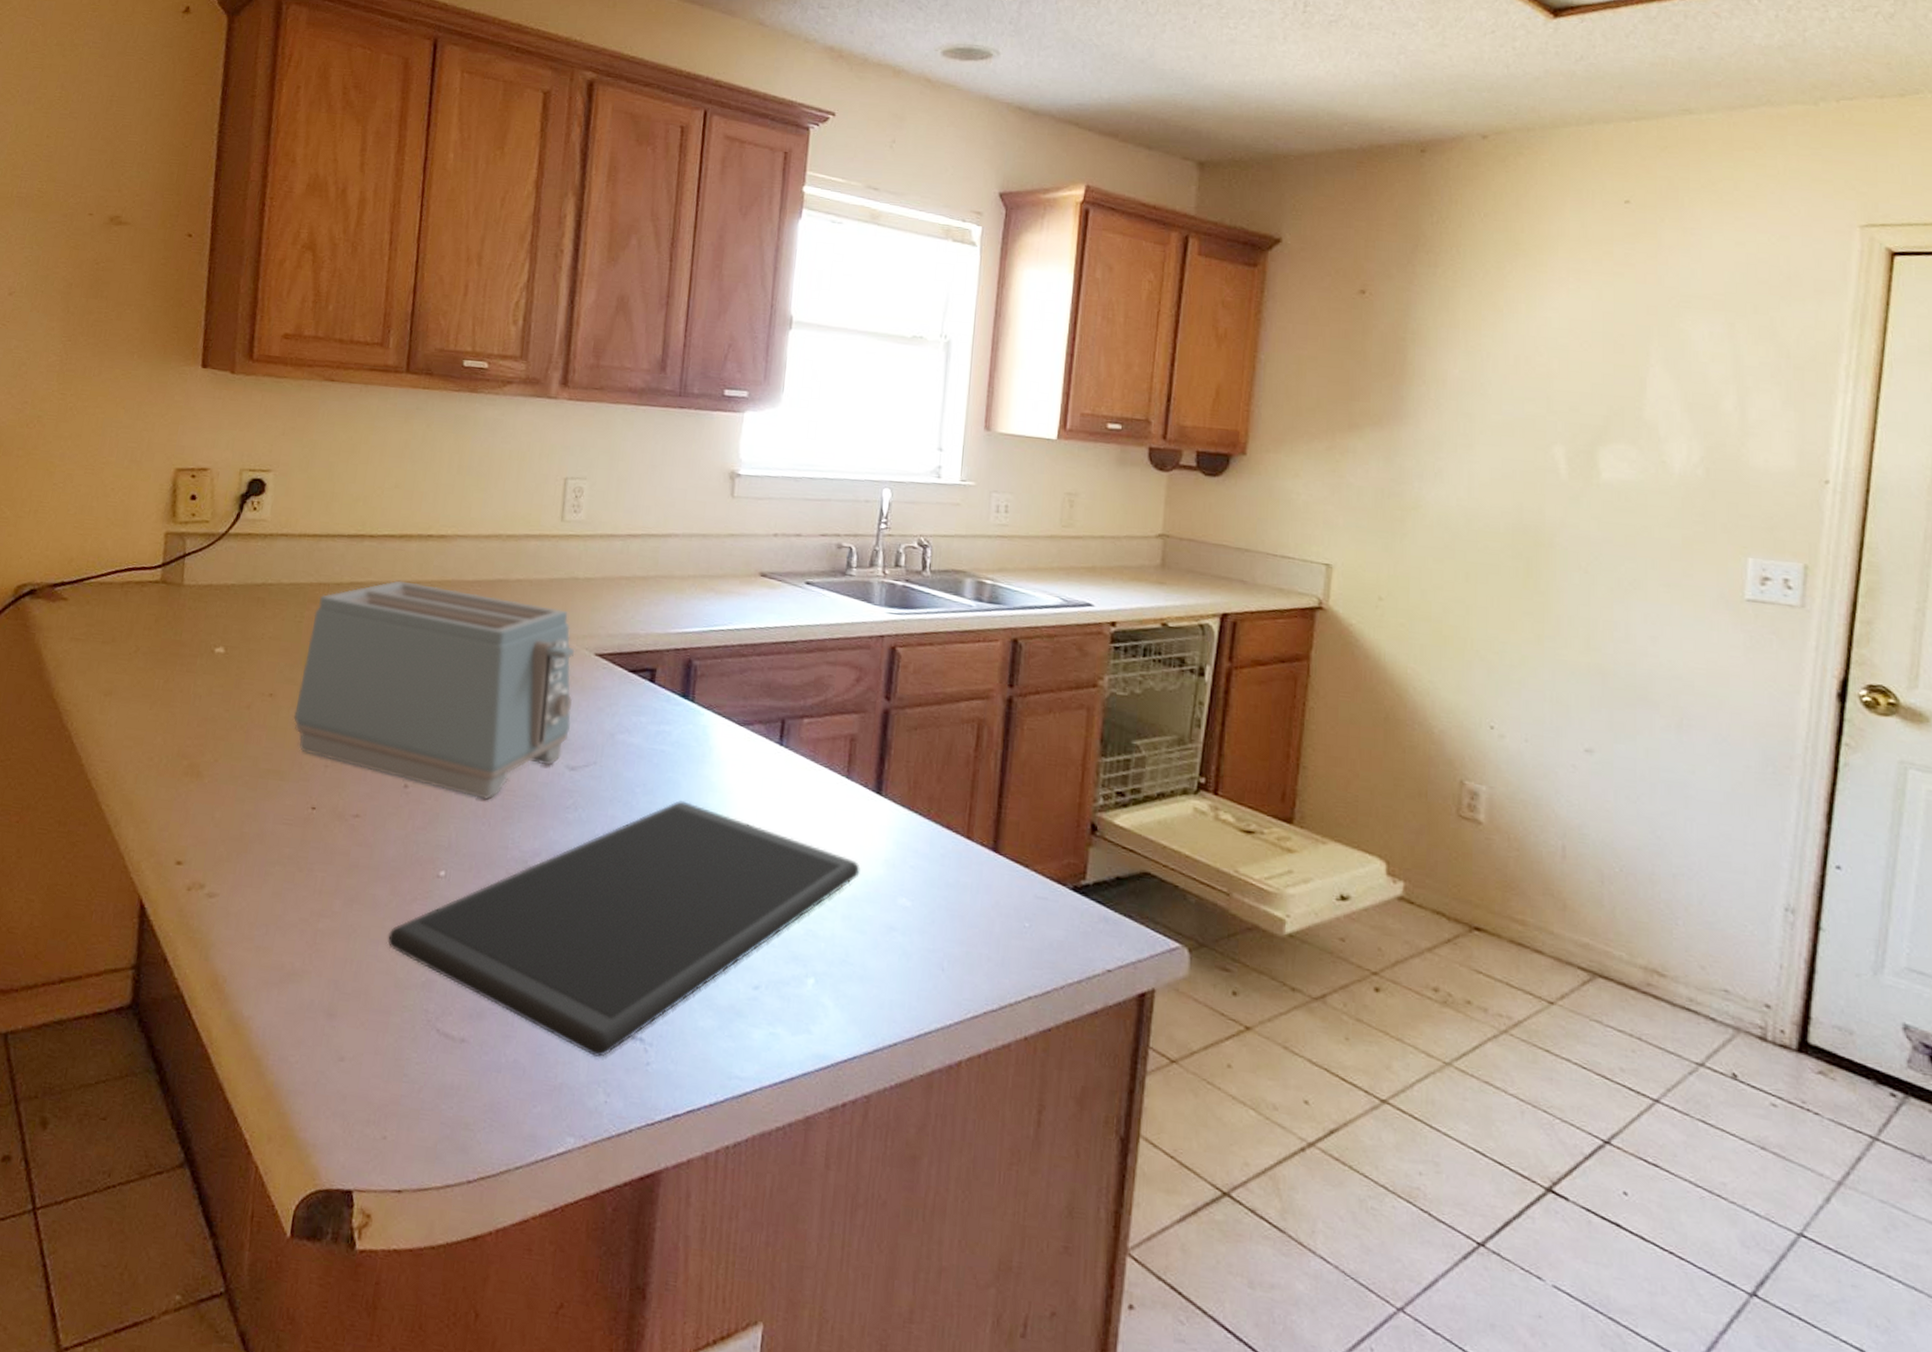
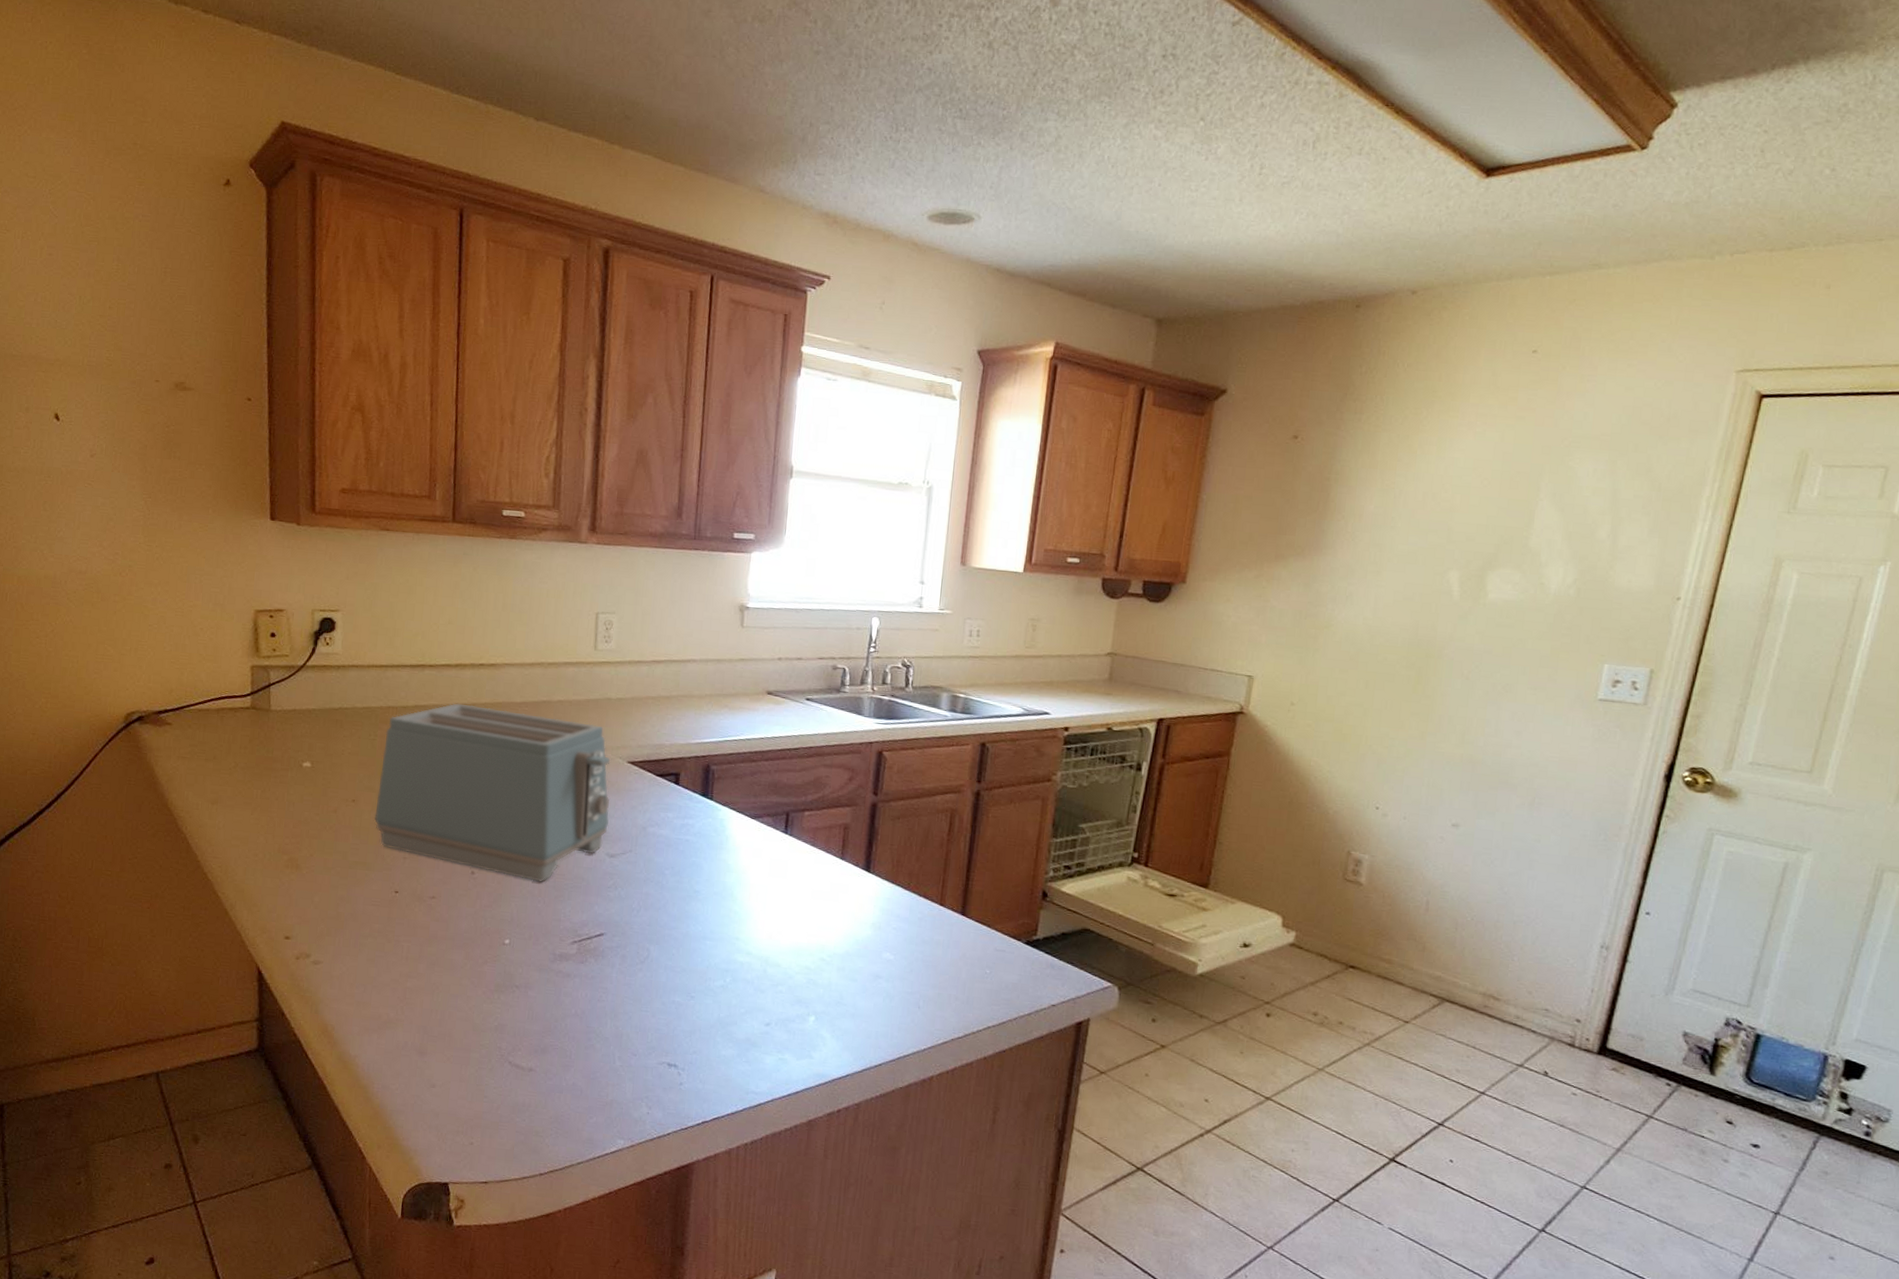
cutting board: present [387,800,860,1058] -> none [465,880,852,1080]

